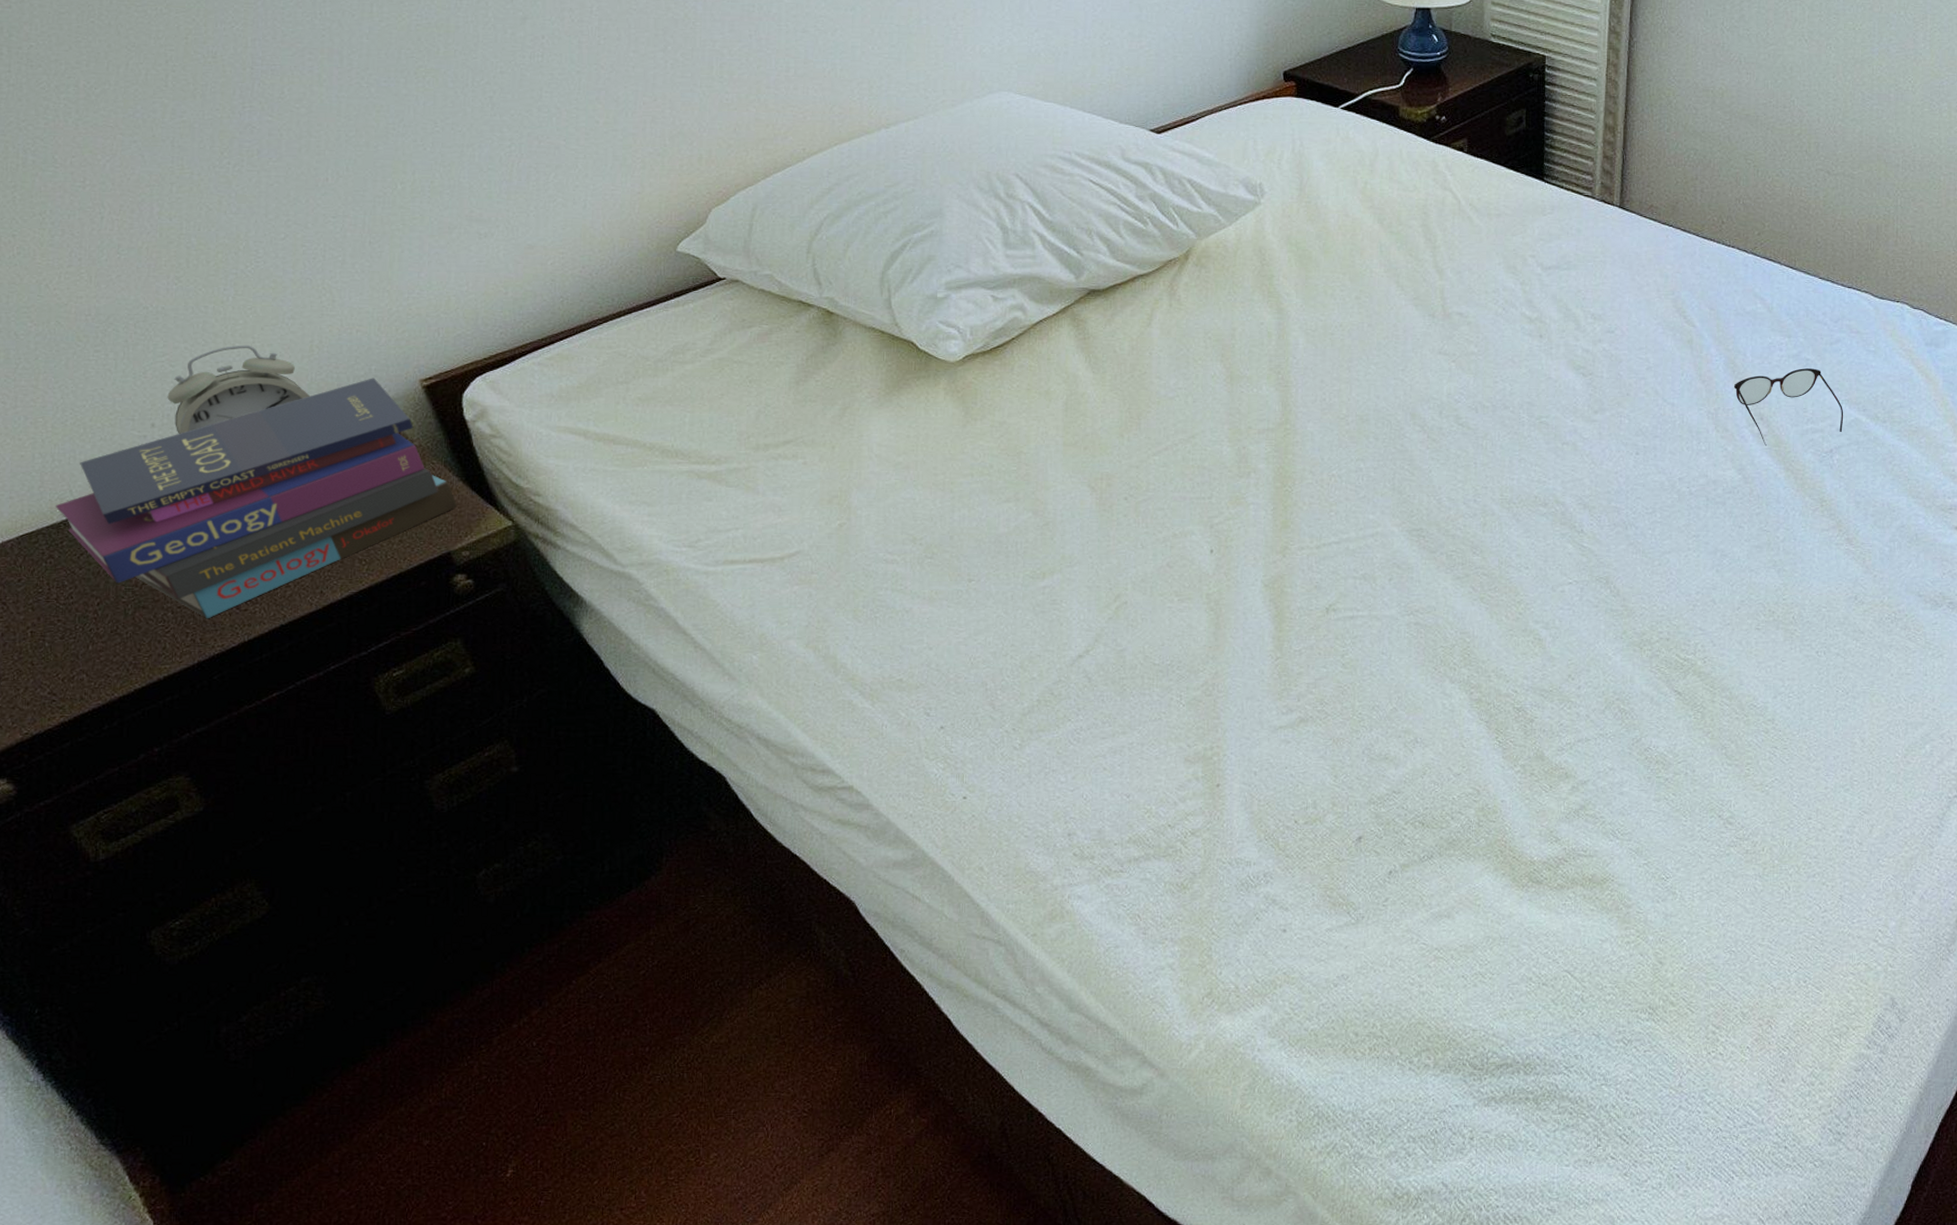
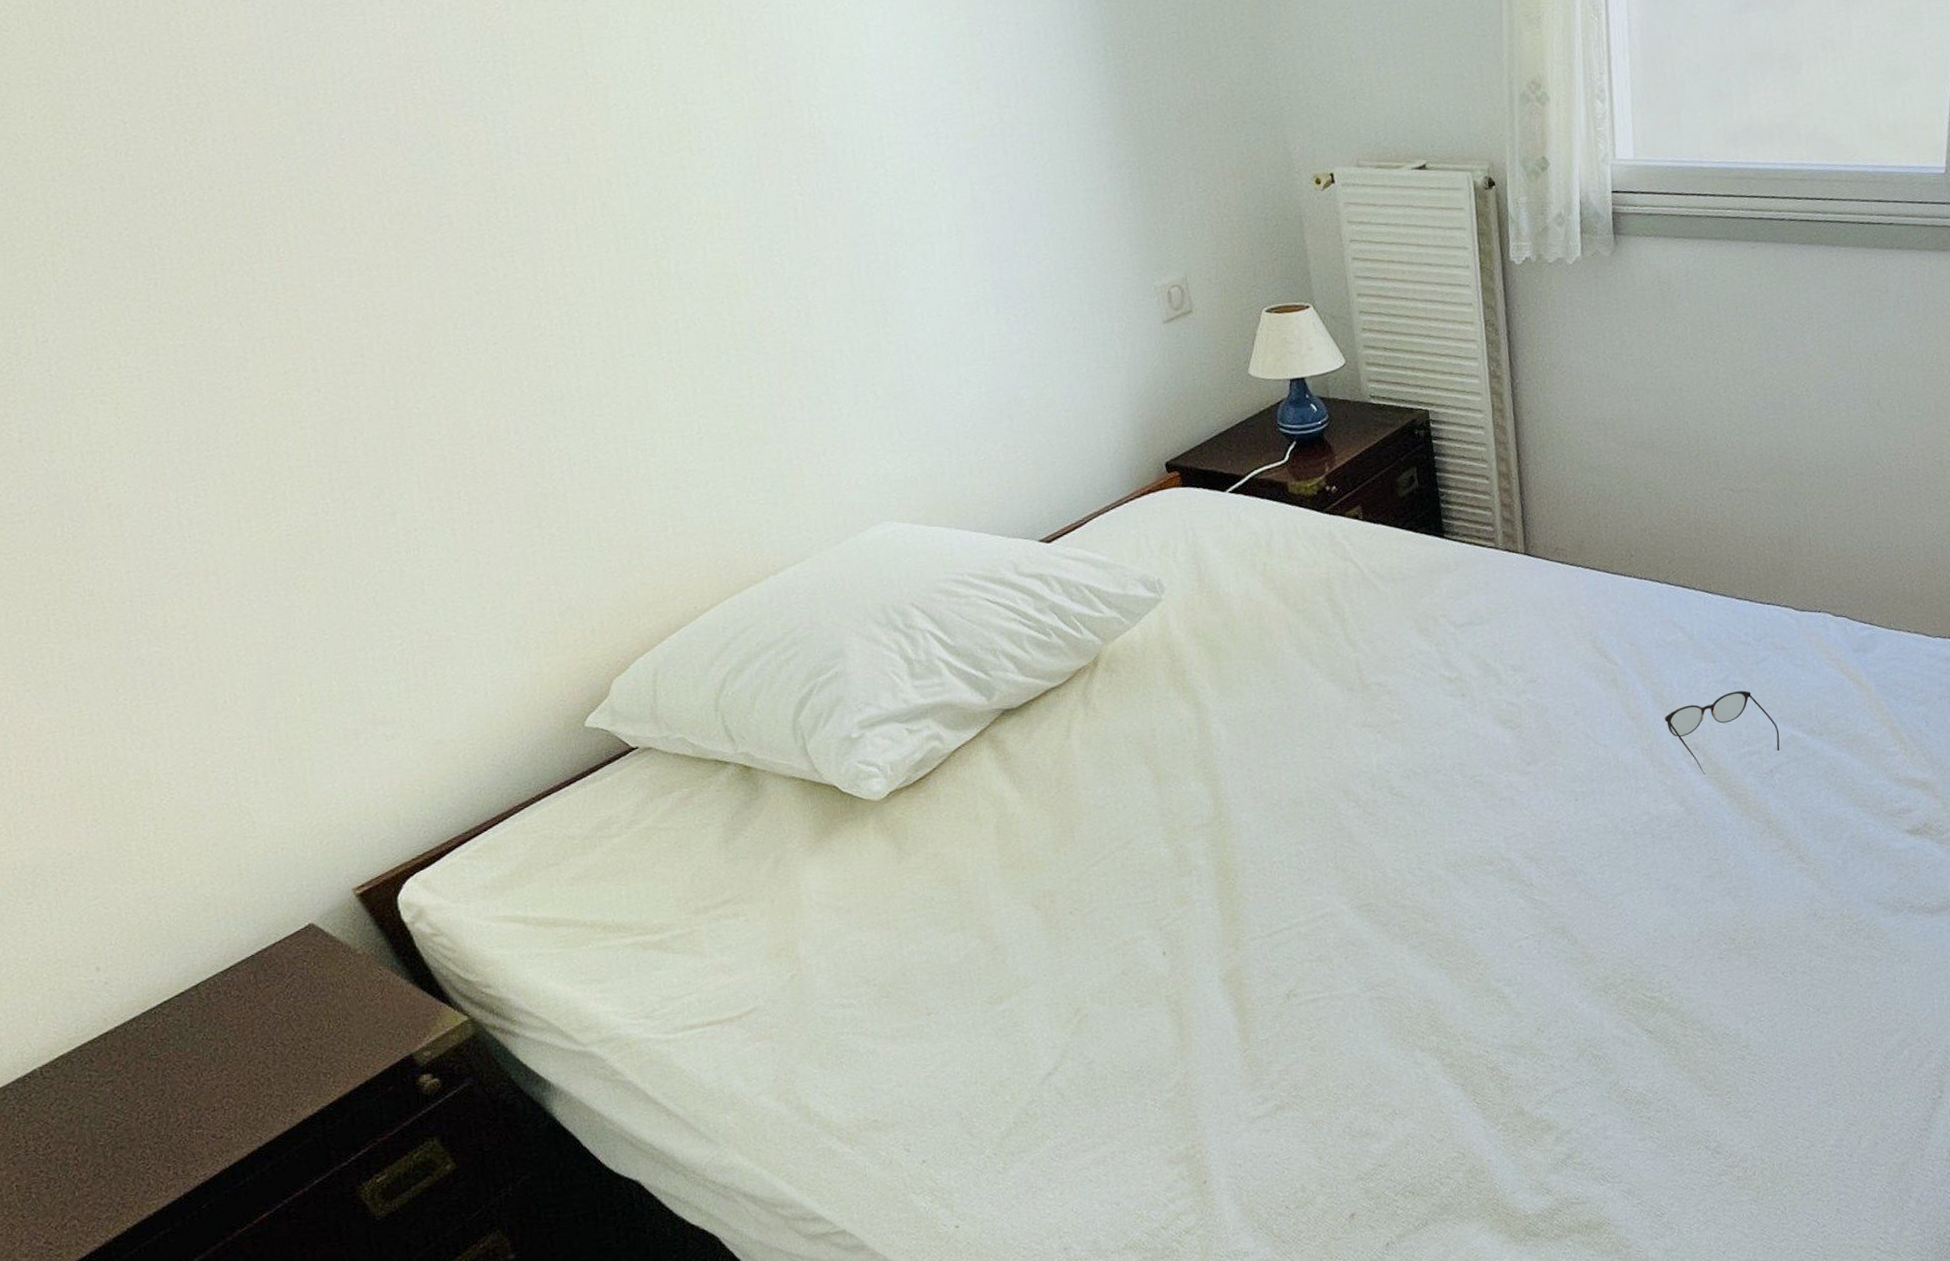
books: present [55,378,458,618] -> none [16,893,412,1150]
alarm clock: present [167,345,310,434] -> none [106,877,247,974]

